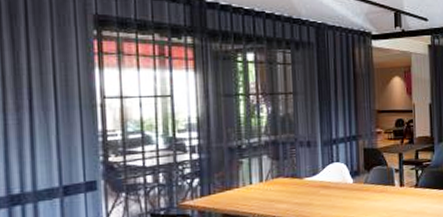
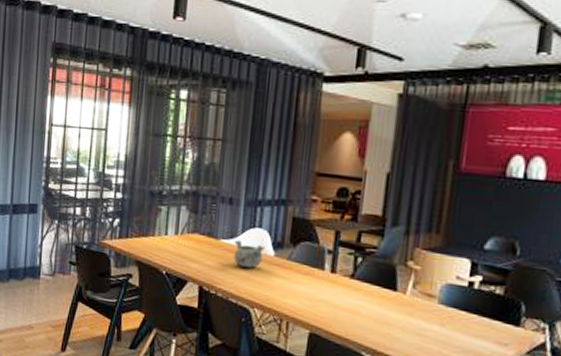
decorative bowl: none [317,175,344,198] -> present [234,240,265,268]

